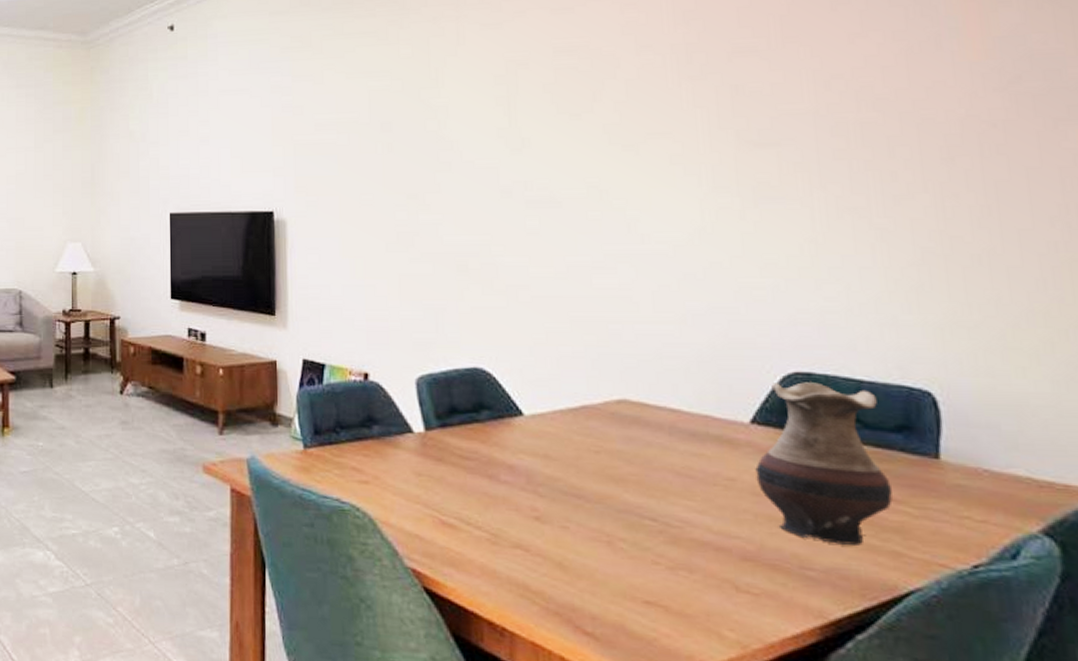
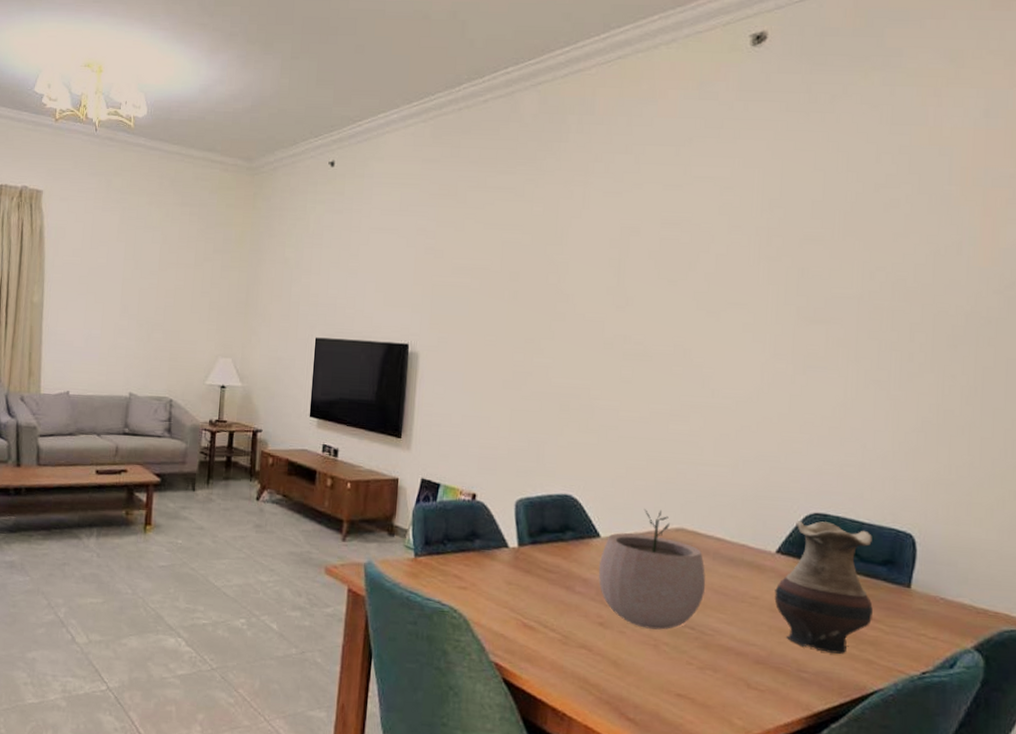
plant pot: none [525,379,665,523] -> present [598,509,706,630]

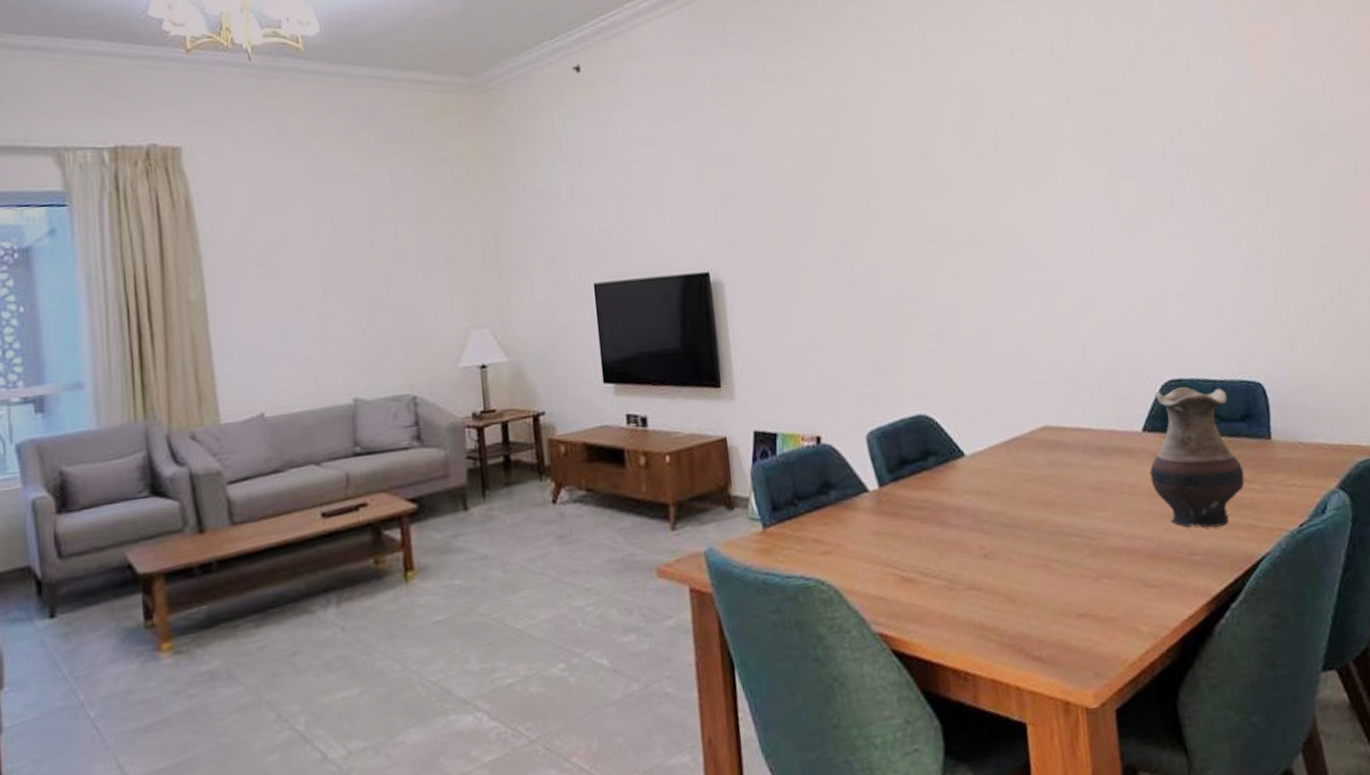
plant pot: present [598,509,706,630] -> none [969,410,1084,549]

